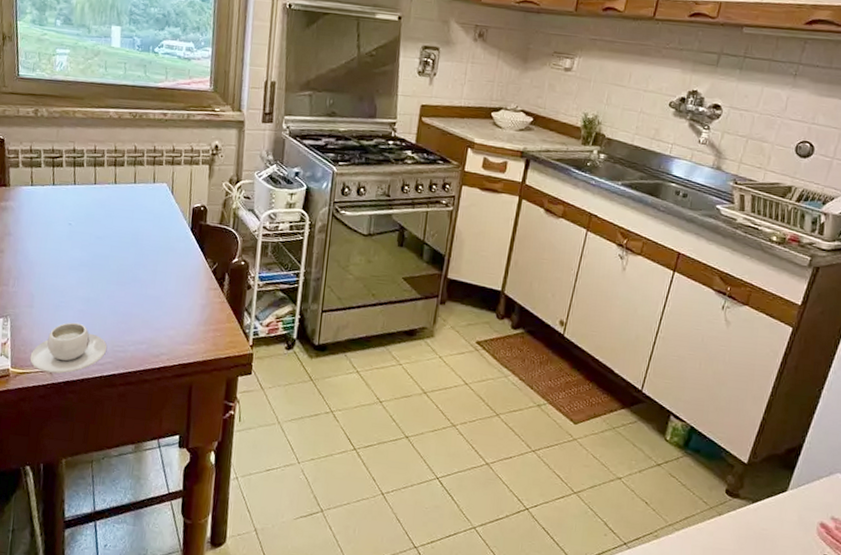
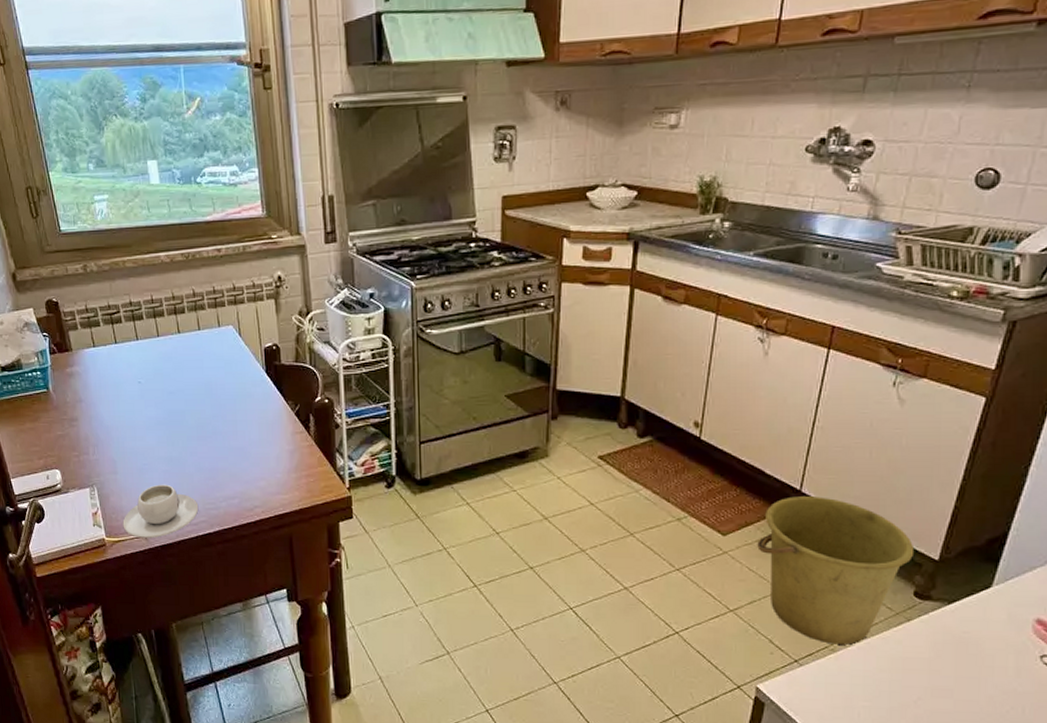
bucket: none [602,395,729,533] -> present [757,496,915,645]

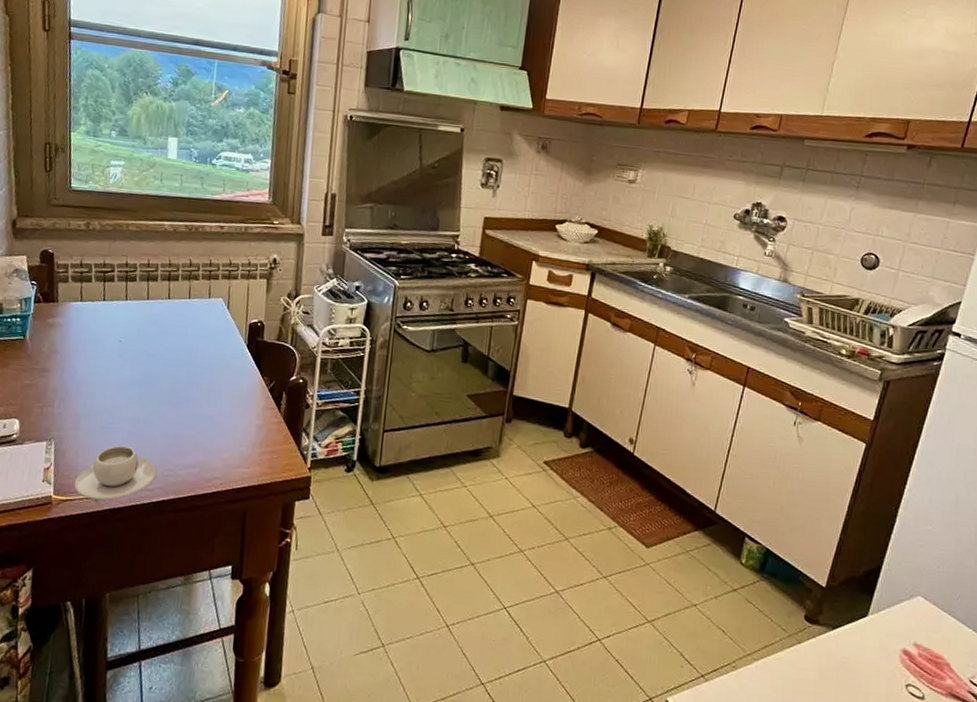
bucket: present [757,496,915,645] -> none [675,516,807,663]

